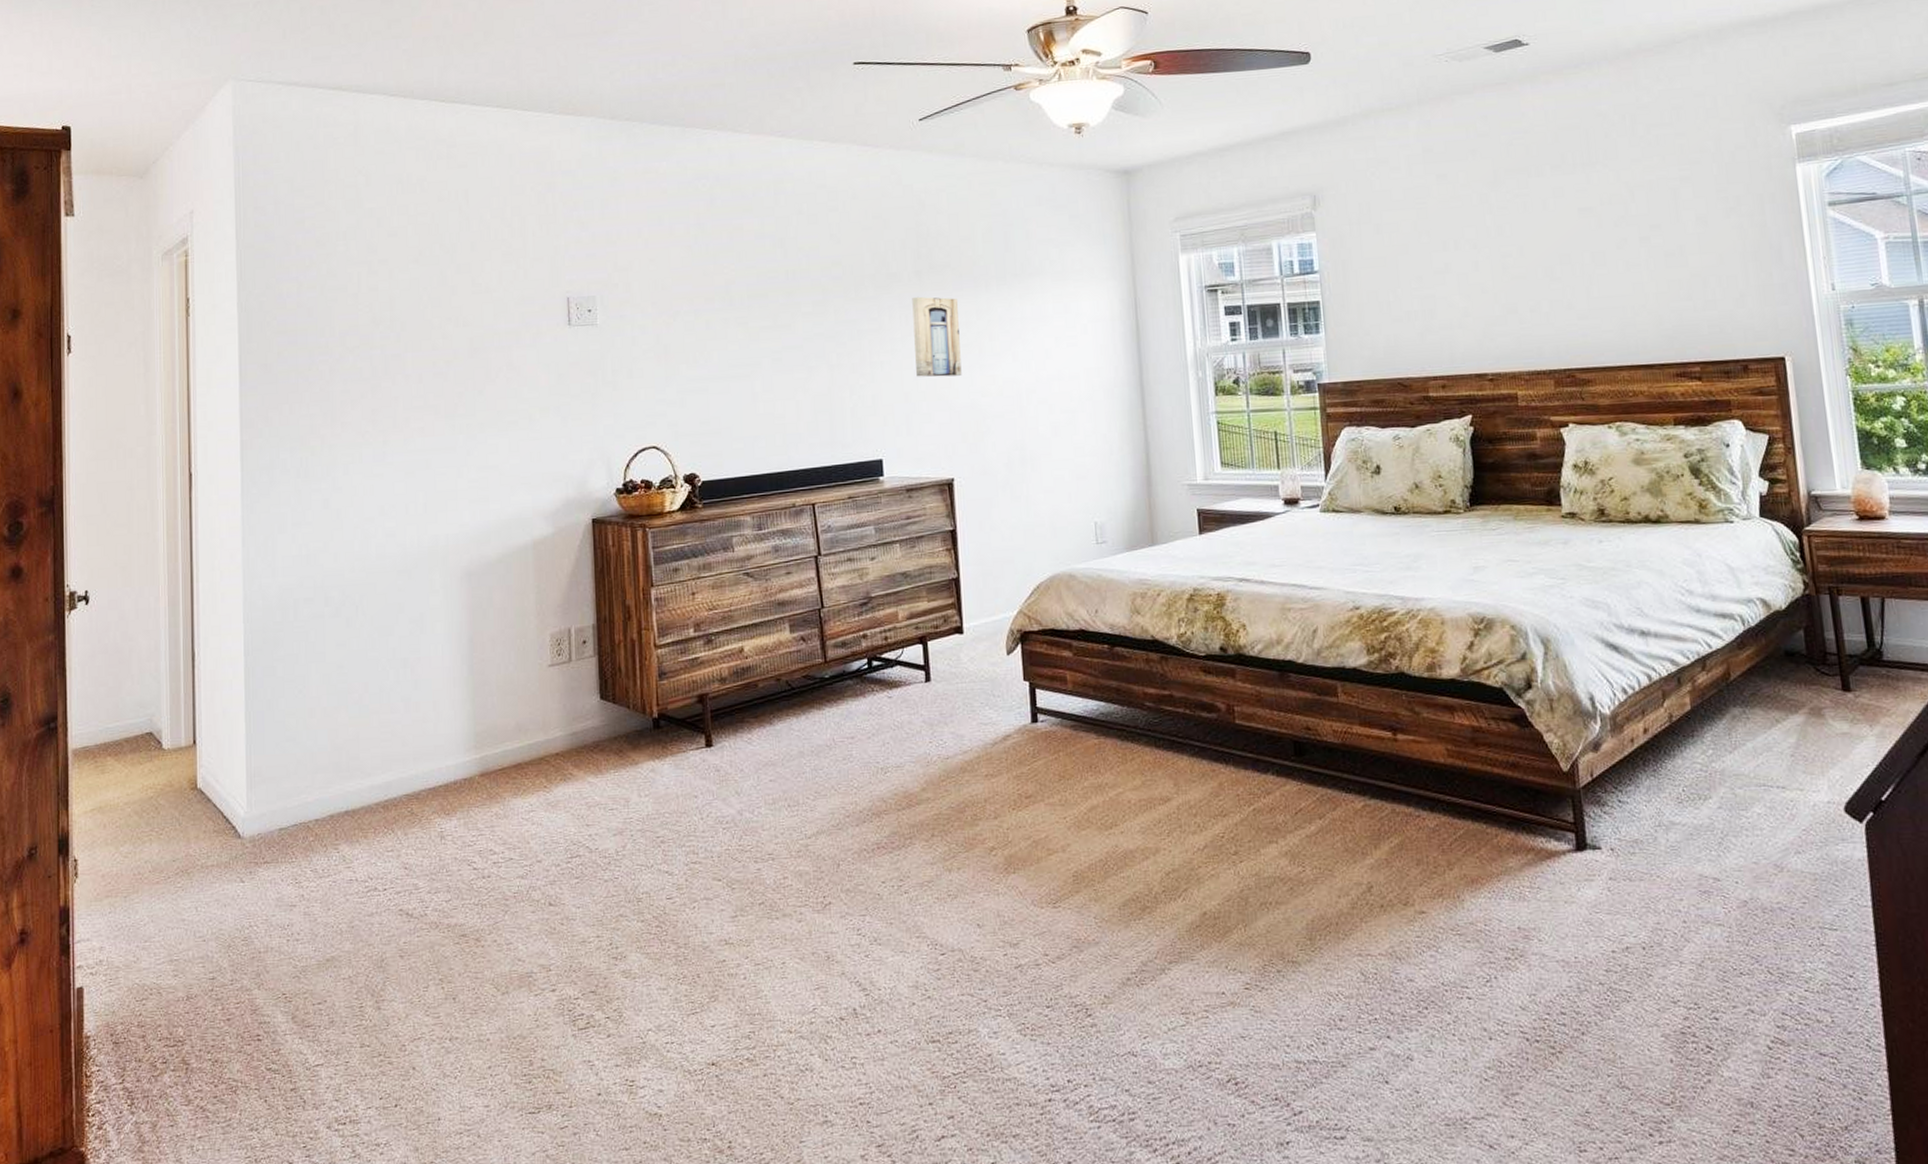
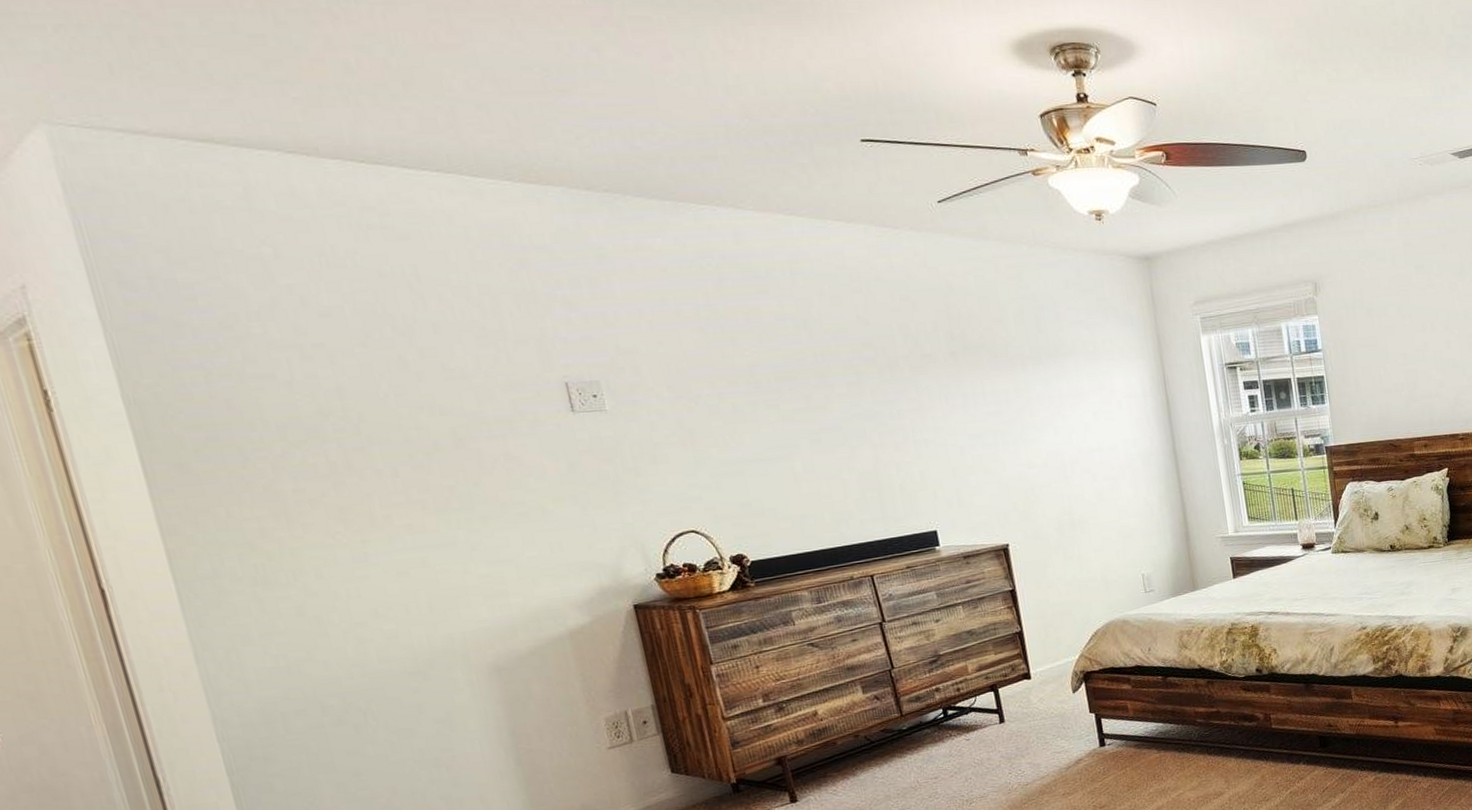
wall art: present [912,296,962,377] -> none [949,376,1007,453]

